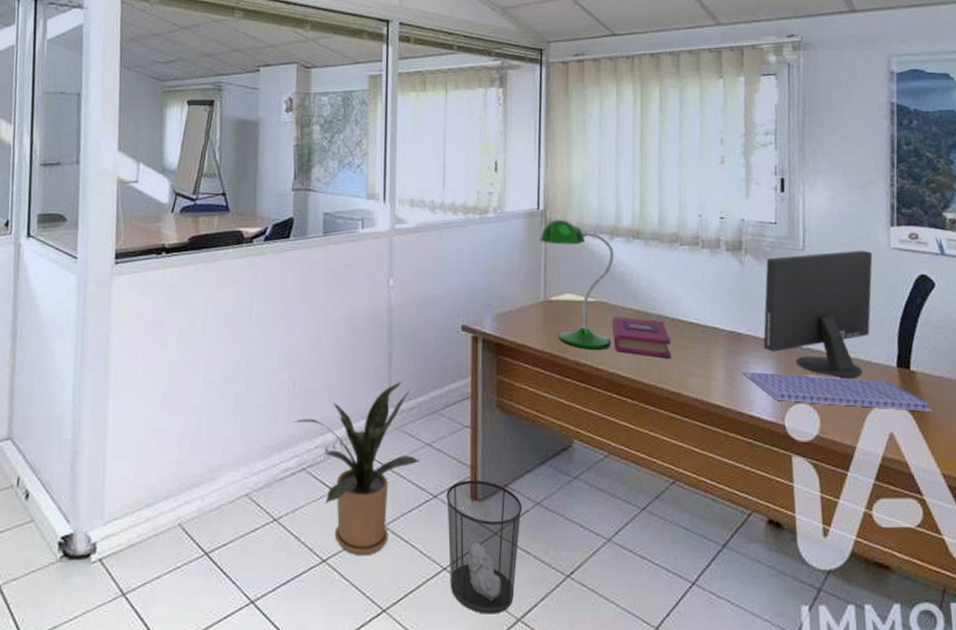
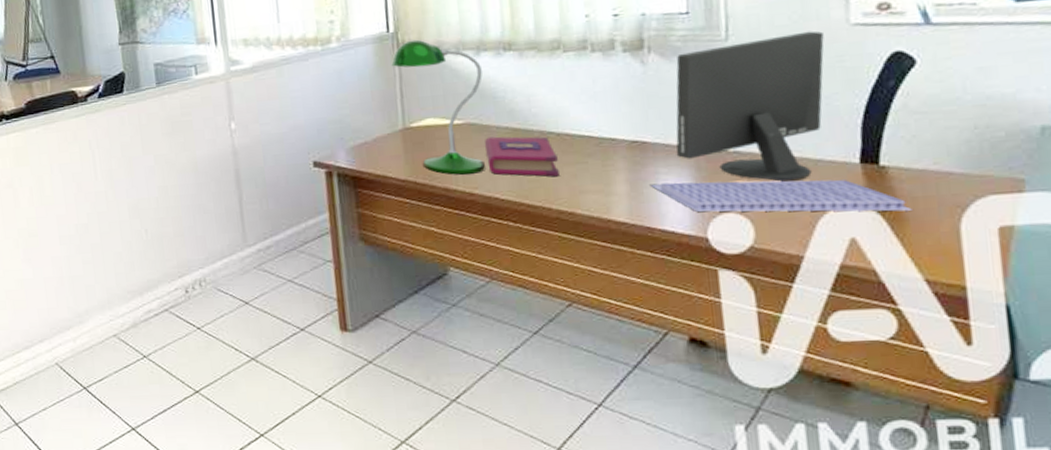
house plant: present [295,382,421,556] -> none [152,222,284,387]
waste bin: present [446,480,523,614] -> none [314,312,398,437]

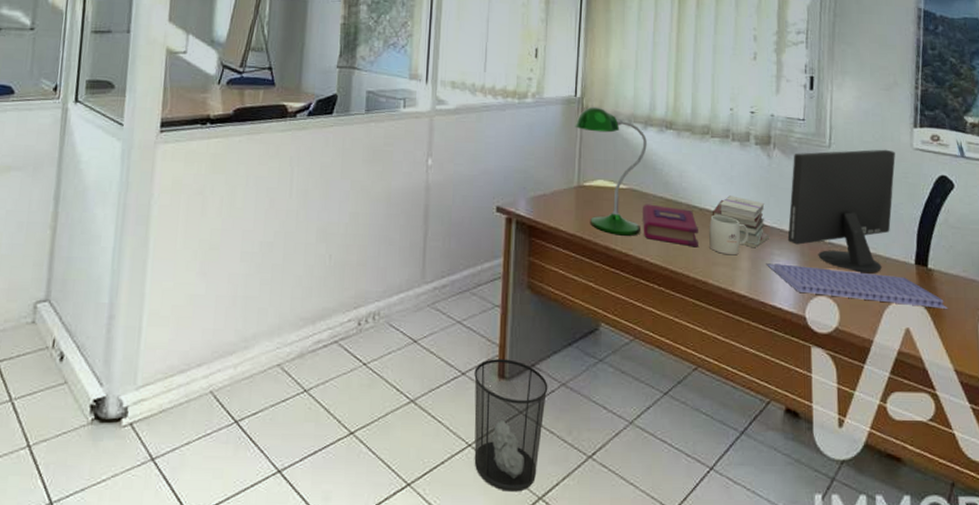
waste bin: none [314,312,398,437] -> present [474,359,548,492]
mug: none [571,137,624,181] -> present [709,214,748,256]
books: none [572,114,653,170] -> present [712,195,770,248]

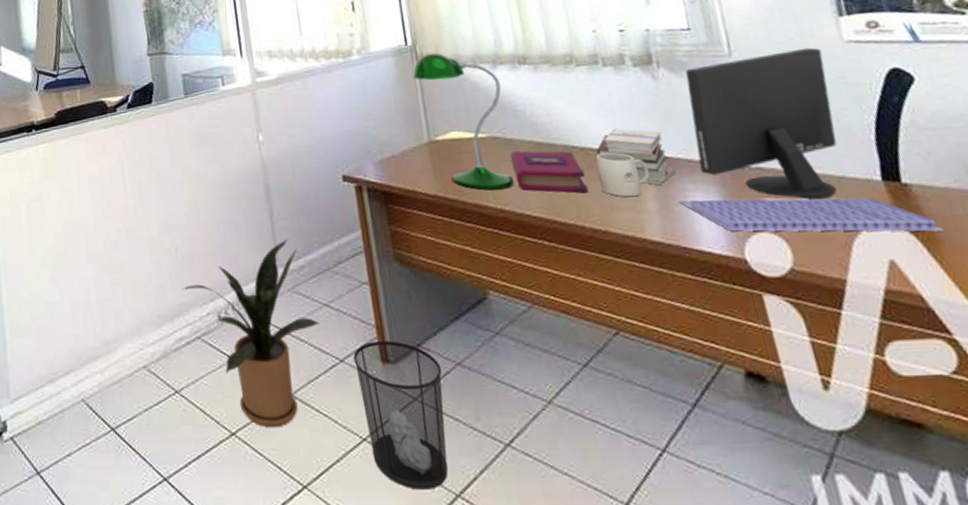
house plant: none [329,259,451,430] -> present [183,240,320,428]

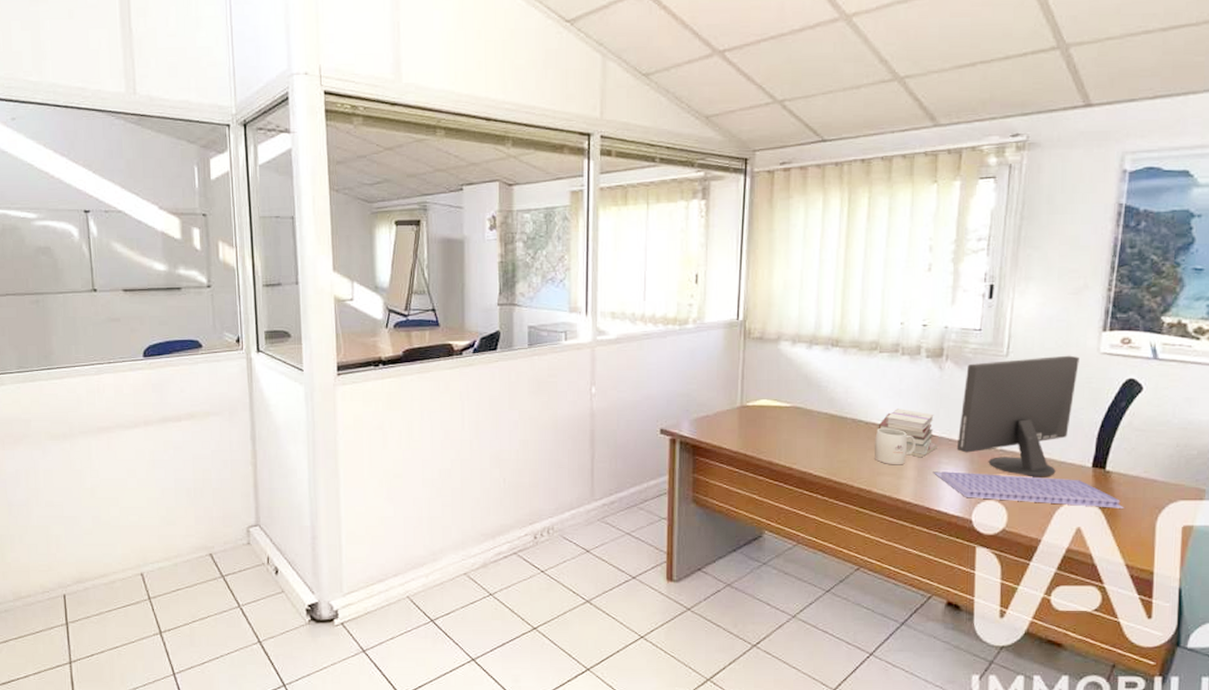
house plant: present [183,240,320,428] -> none [506,479,621,626]
waste bin: present [353,340,449,490] -> none [644,564,714,675]
desk lamp: present [412,52,514,191] -> none [737,329,812,451]
book: present [510,150,589,194] -> none [806,420,864,459]

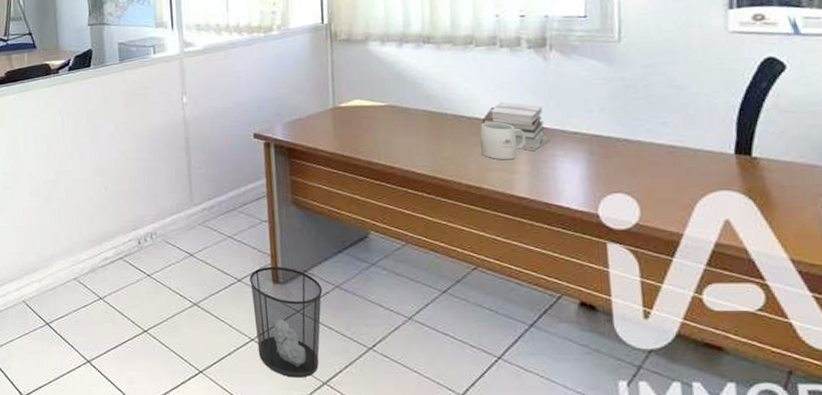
waste bin: none [644,564,714,675] -> present [249,267,323,378]
computer keyboard: present [933,471,1124,508] -> none [548,164,780,198]
computer monitor: present [956,355,1079,478] -> none [572,36,705,168]

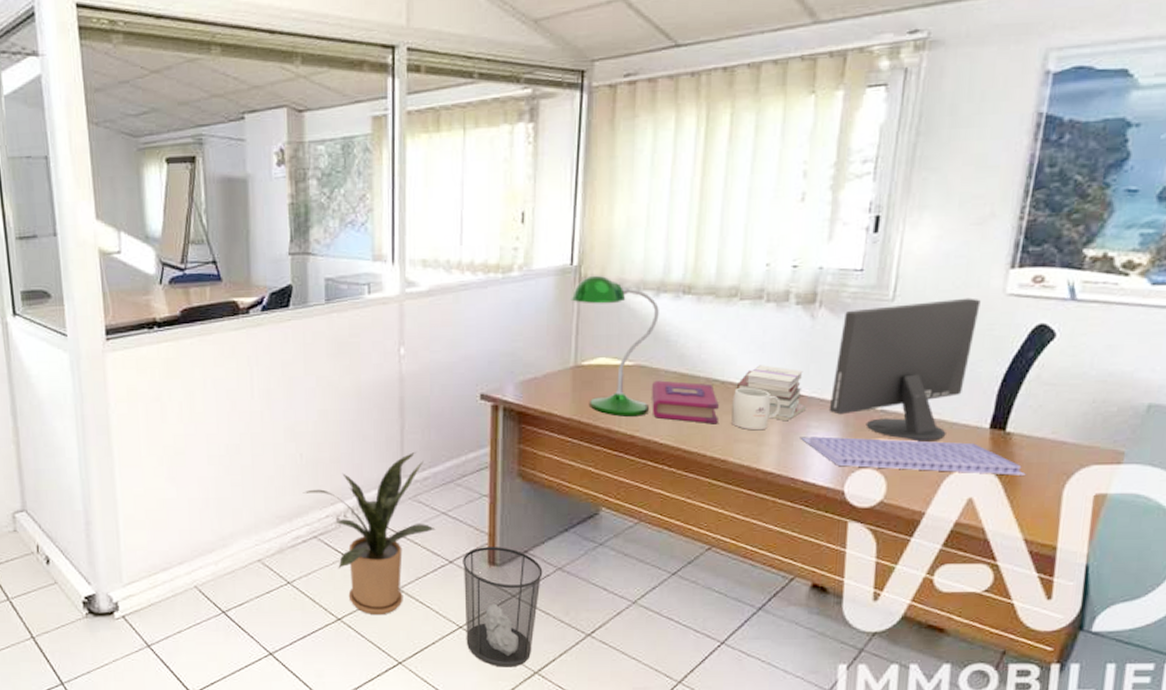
house plant: none [110,184,224,328] -> present [304,452,436,616]
desk lamp: none [324,30,404,150] -> present [571,275,659,417]
book: none [403,118,469,156] -> present [651,380,719,425]
computer keyboard: none [548,164,780,198] -> present [800,436,1026,475]
computer monitor: none [572,36,705,168] -> present [828,298,981,442]

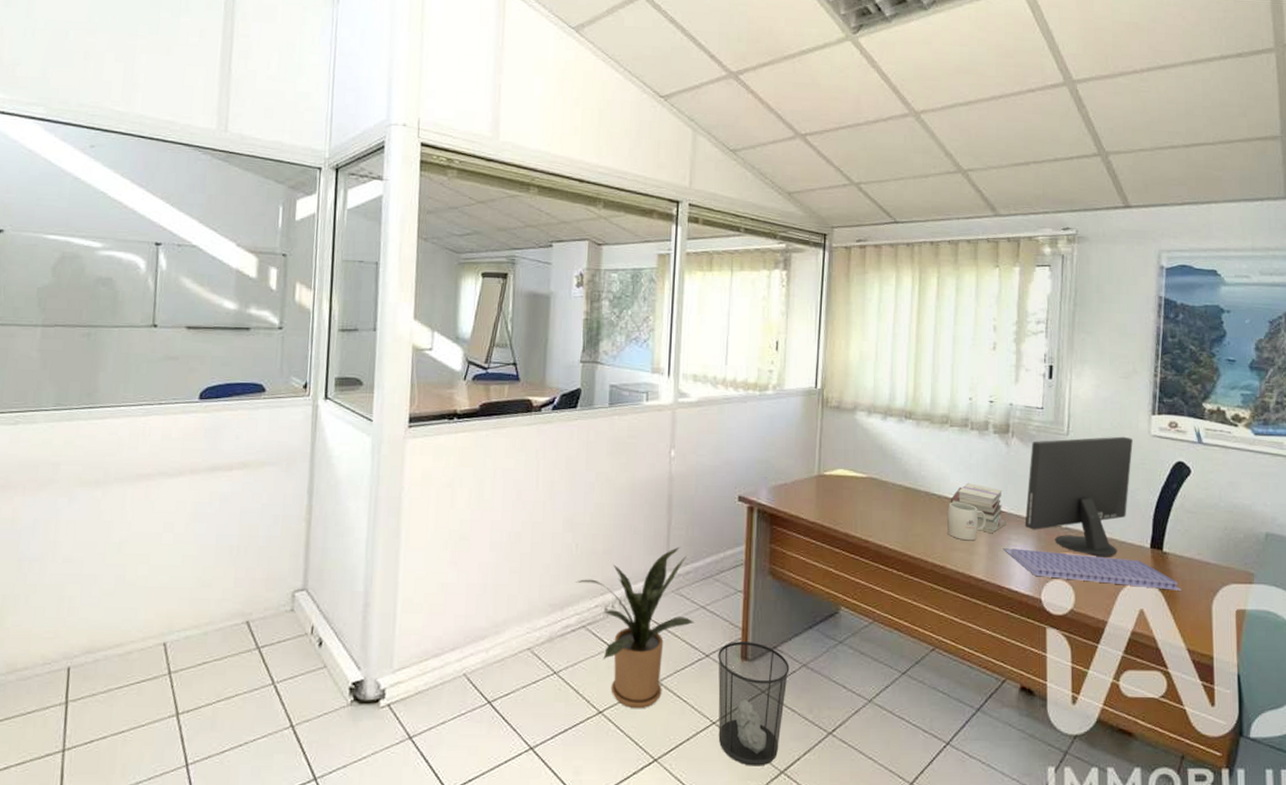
desk lamp: present [571,275,659,417] -> none [815,398,886,523]
book: present [651,380,719,425] -> none [881,492,937,534]

